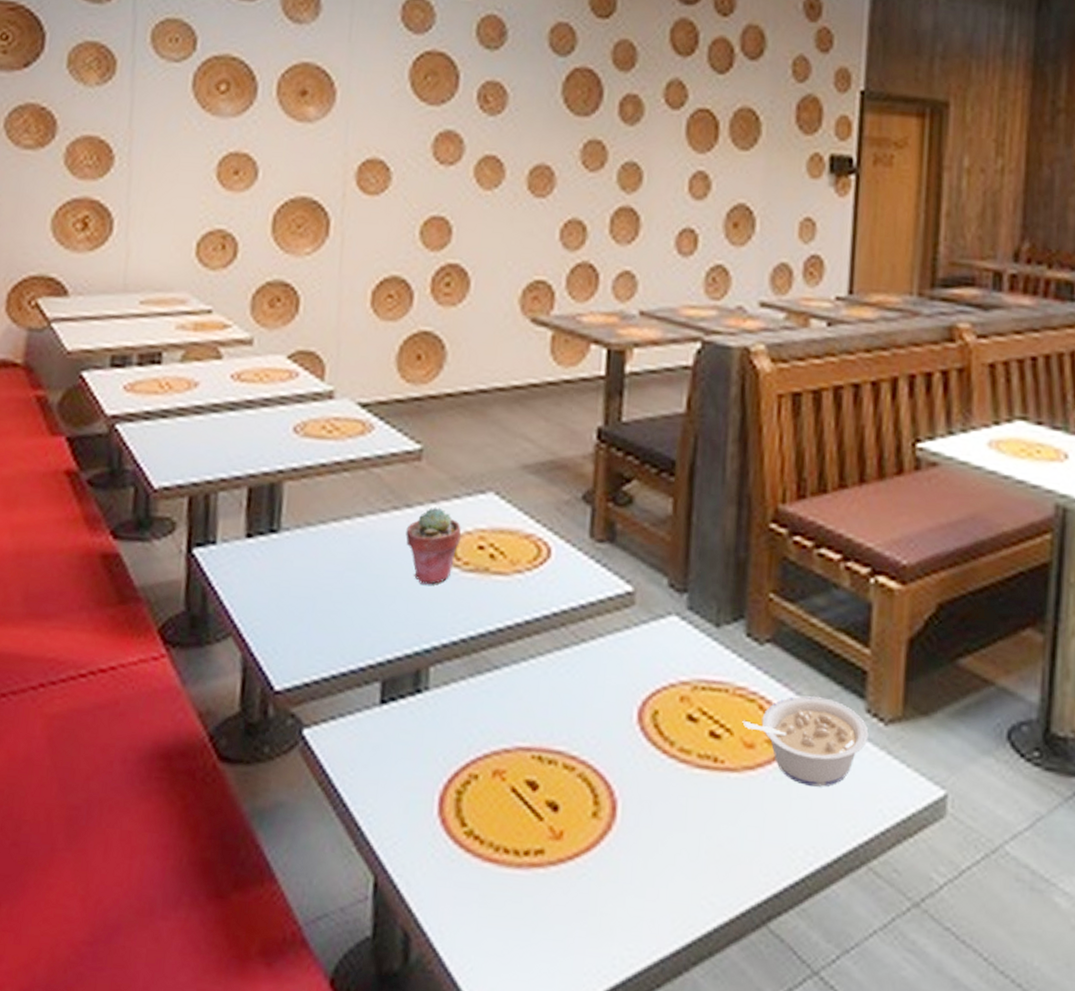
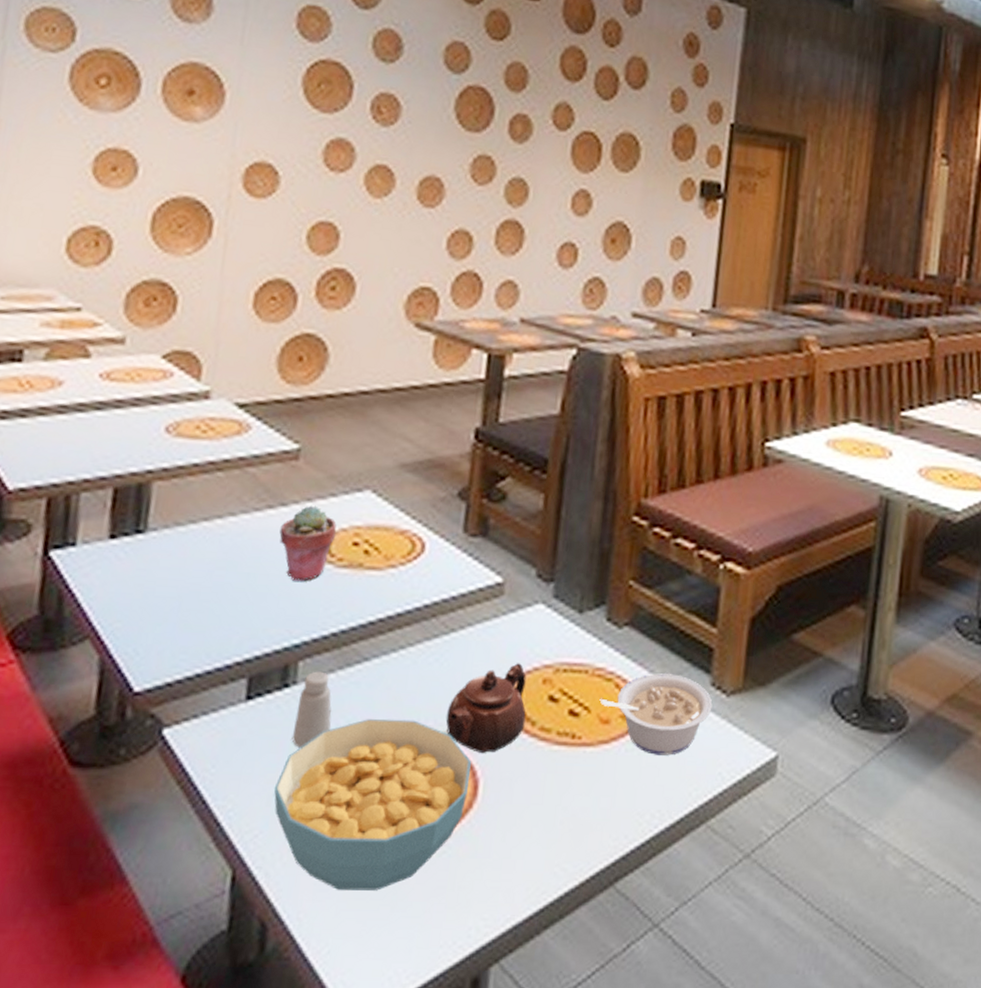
cereal bowl: none [410,729,608,910] -> present [273,718,471,891]
saltshaker: none [426,678,465,756] -> present [292,671,332,748]
teapot: none [579,678,664,773] -> present [445,663,527,753]

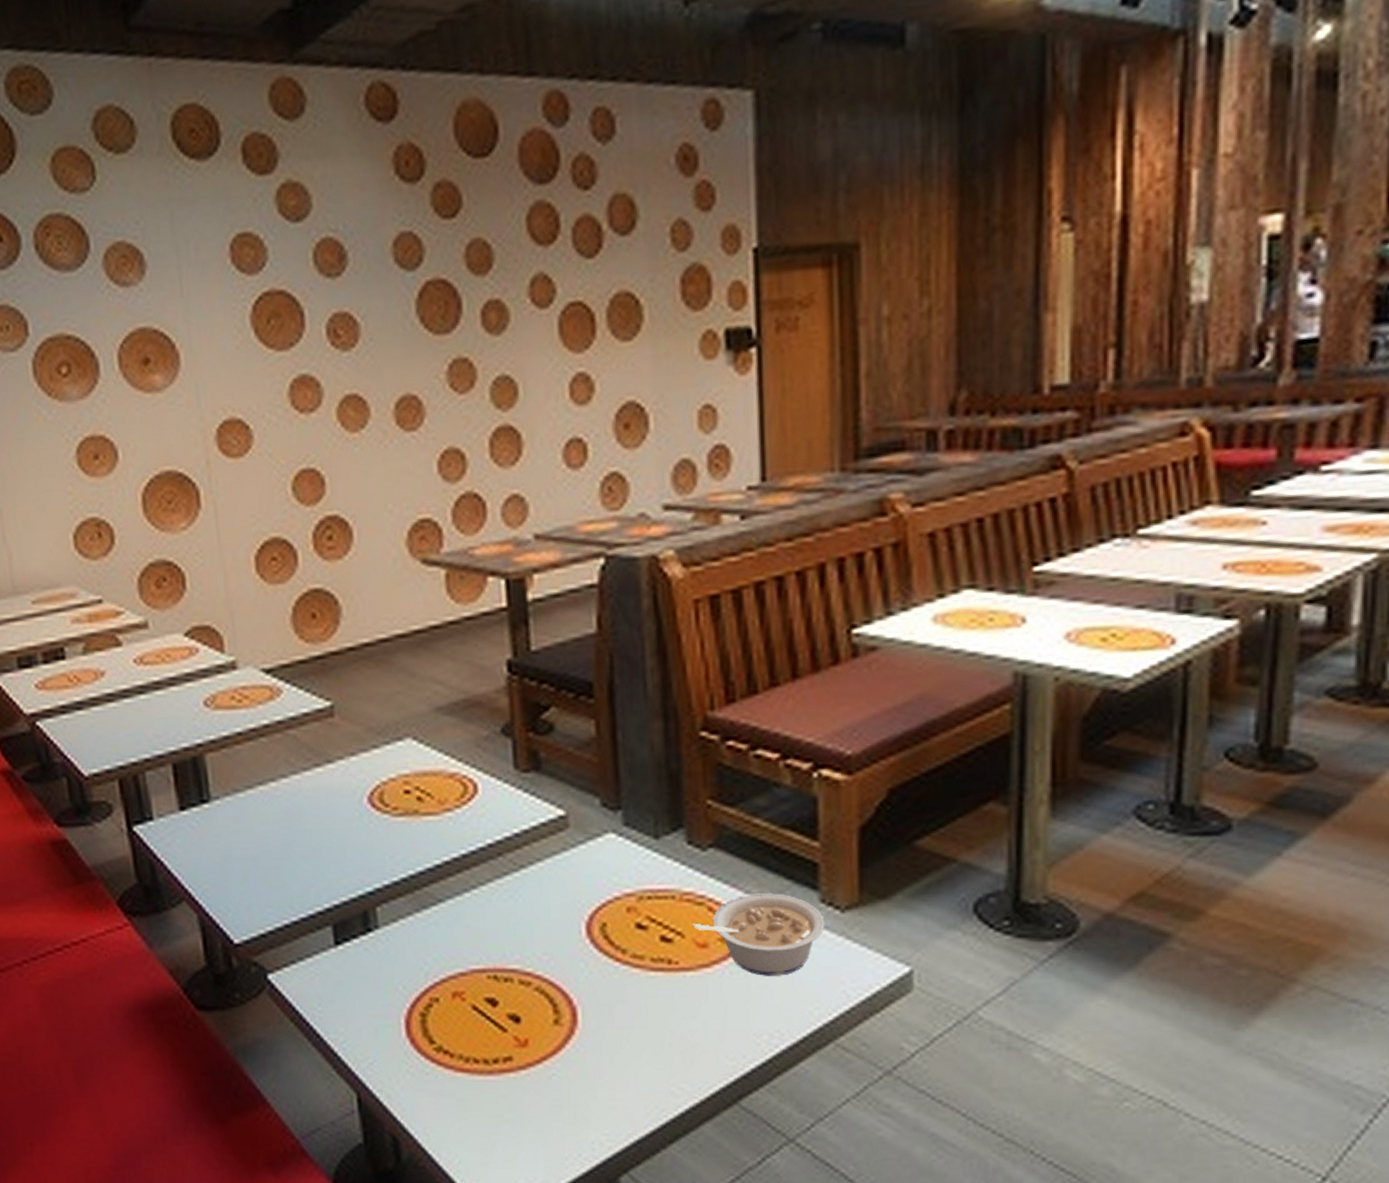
cereal bowl: present [273,718,471,891] -> none [378,954,567,1110]
potted succulent: present [279,505,337,582] -> none [331,759,386,833]
saltshaker: present [292,671,332,748] -> none [384,915,420,985]
teapot: present [445,663,527,753] -> none [531,894,615,982]

